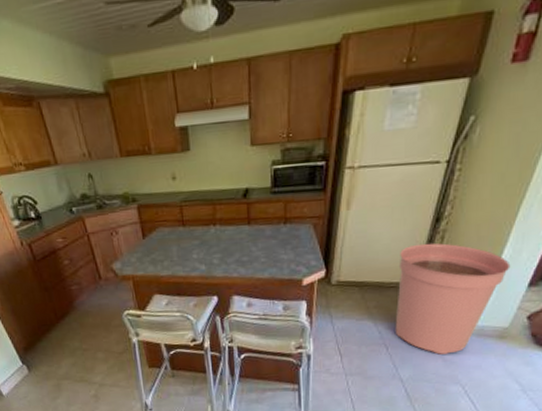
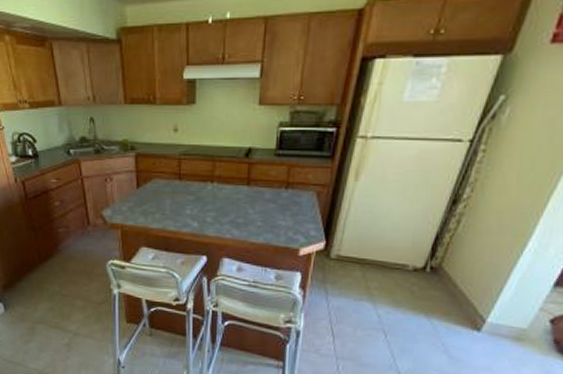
plant pot: present [395,243,511,355] -> none [396,225,535,350]

